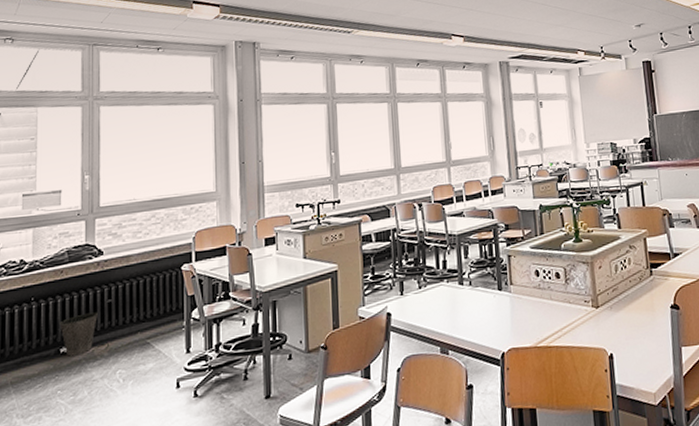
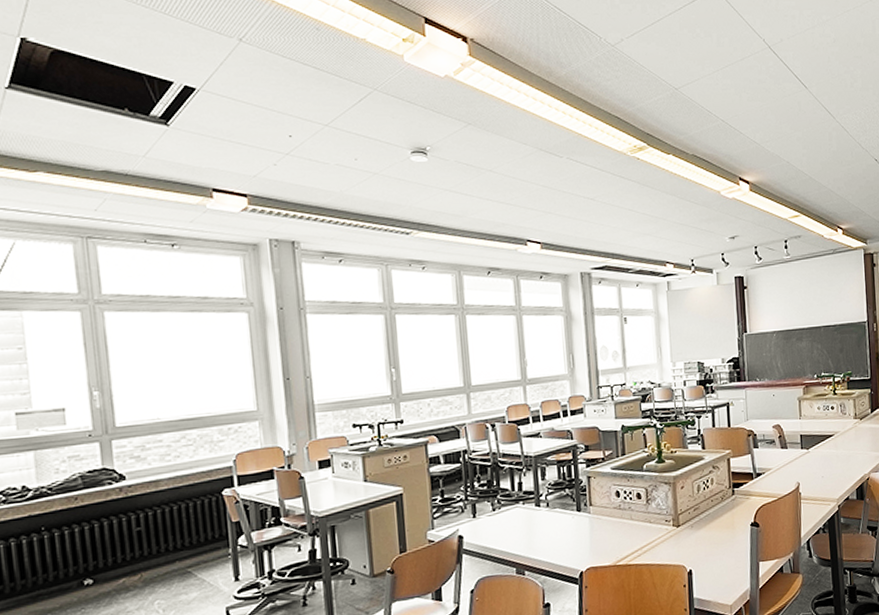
waste basket: present [60,312,98,357] -> none [80,541,126,588]

